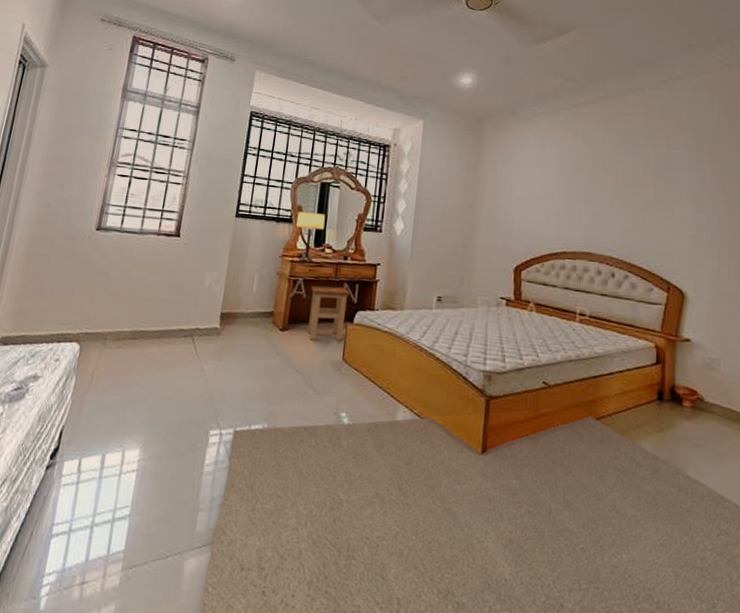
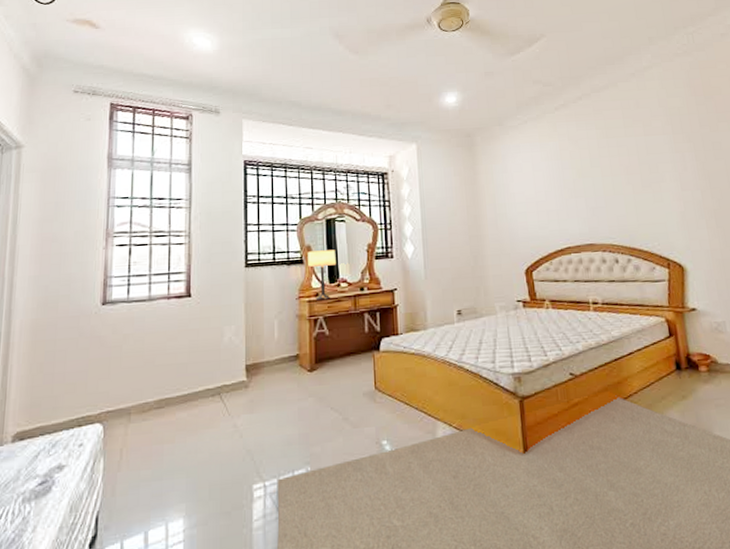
stool: present [307,285,350,341] -> none [332,317,372,376]

